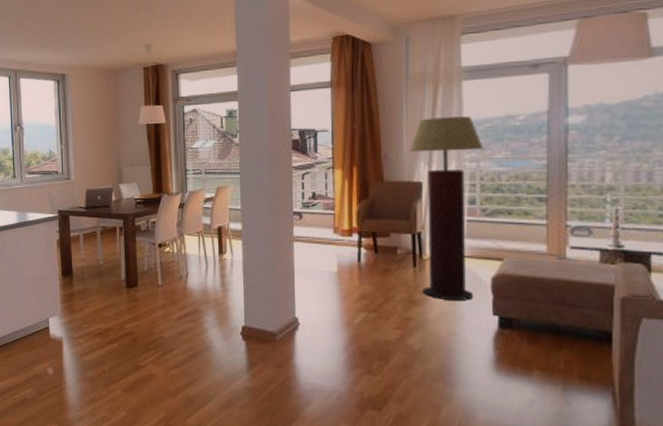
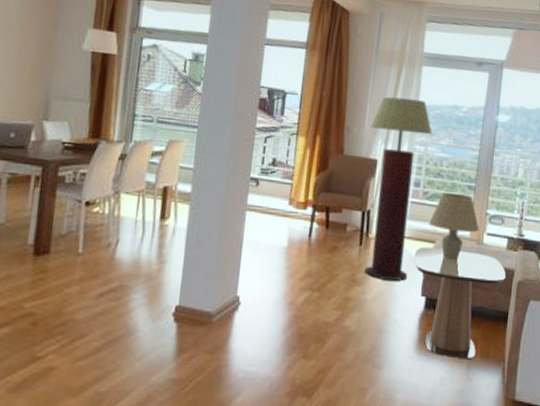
side table: none [478,265,602,381] -> present [413,246,506,358]
table lamp: none [493,206,559,277] -> present [429,192,480,260]

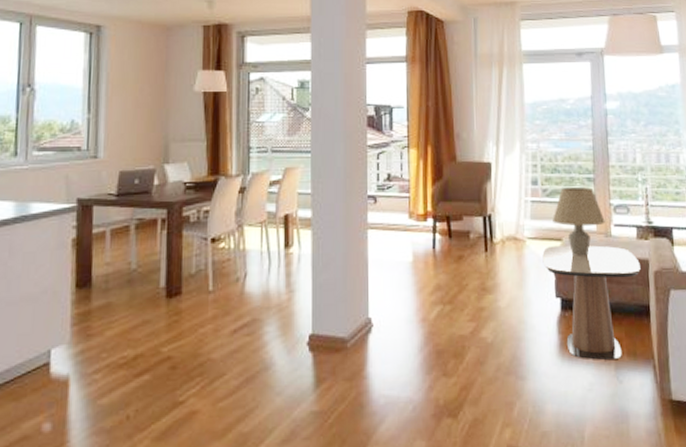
floor lamp: present [364,96,433,281] -> none [479,98,543,285]

